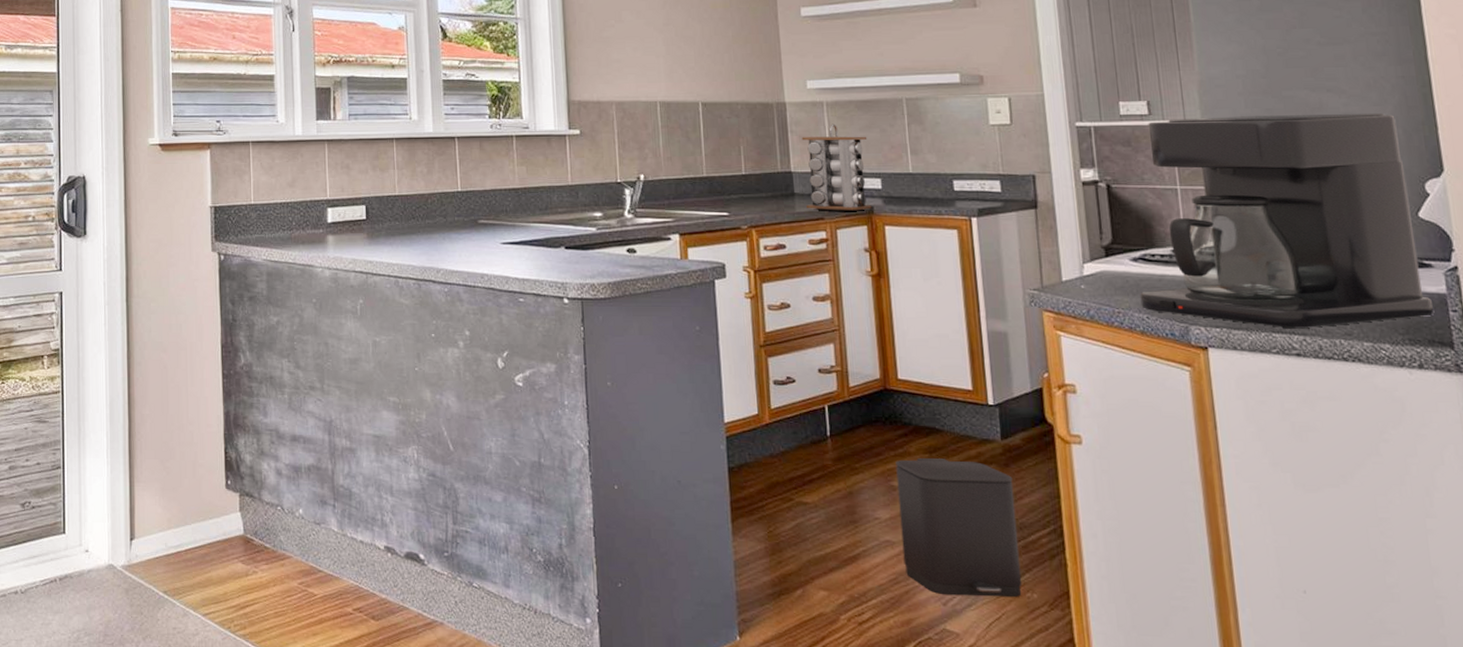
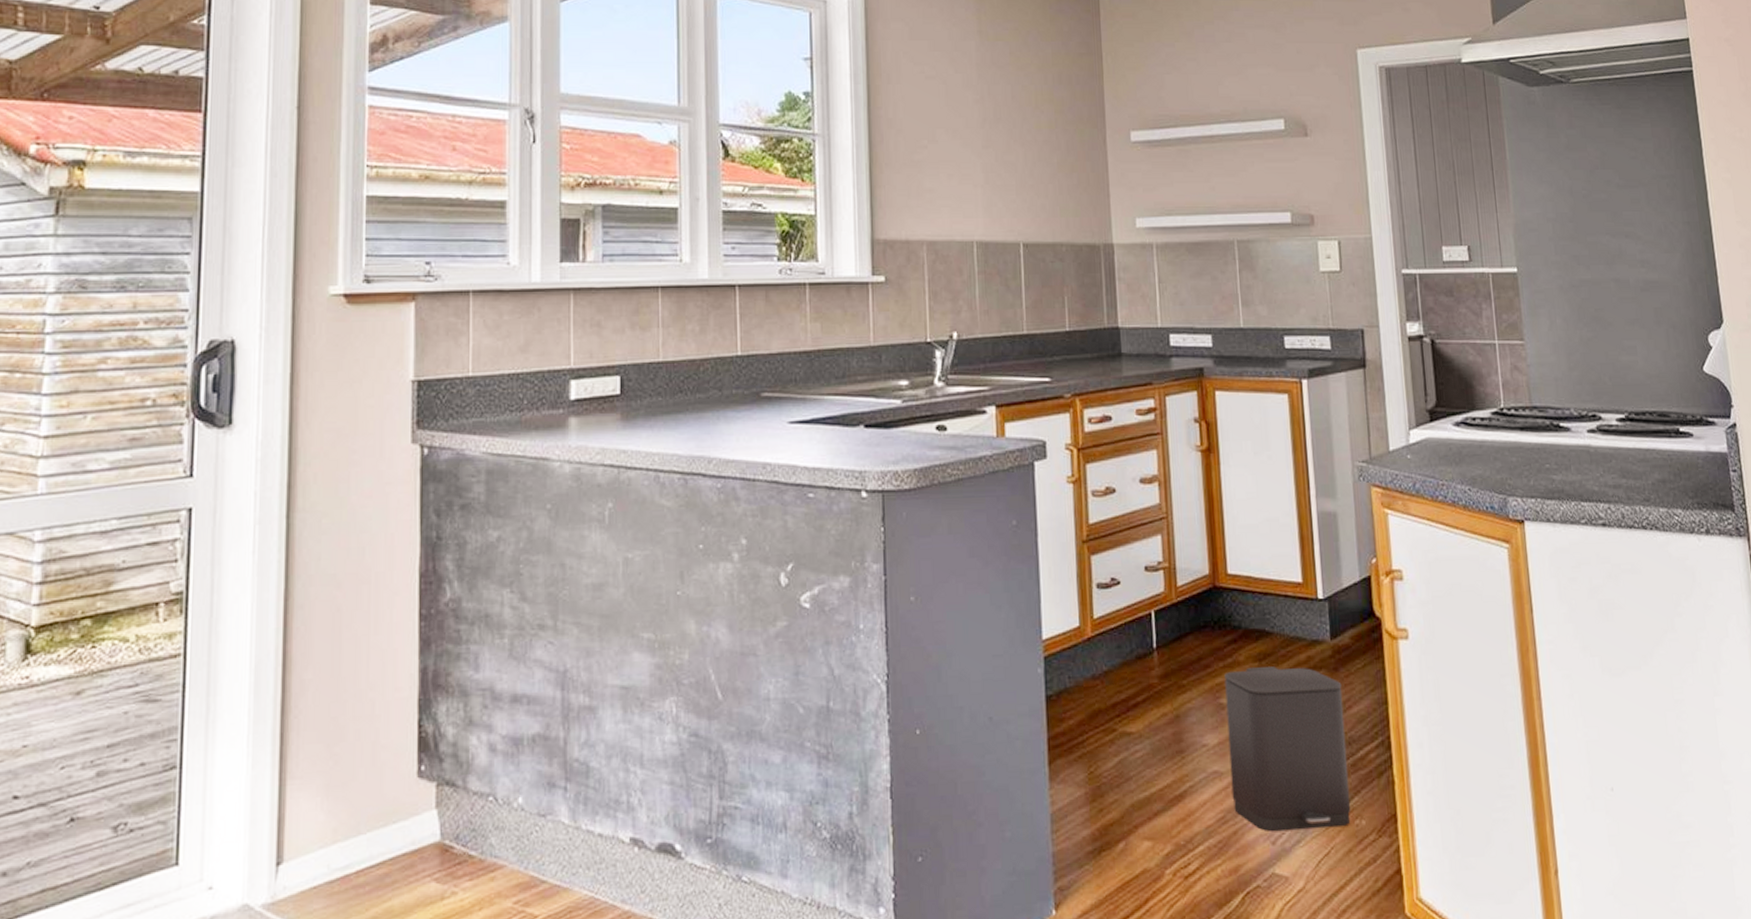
spice rack: present [801,123,872,212] -> none [1130,269,1202,376]
coffee maker: present [1140,112,1433,329] -> none [1462,260,1717,497]

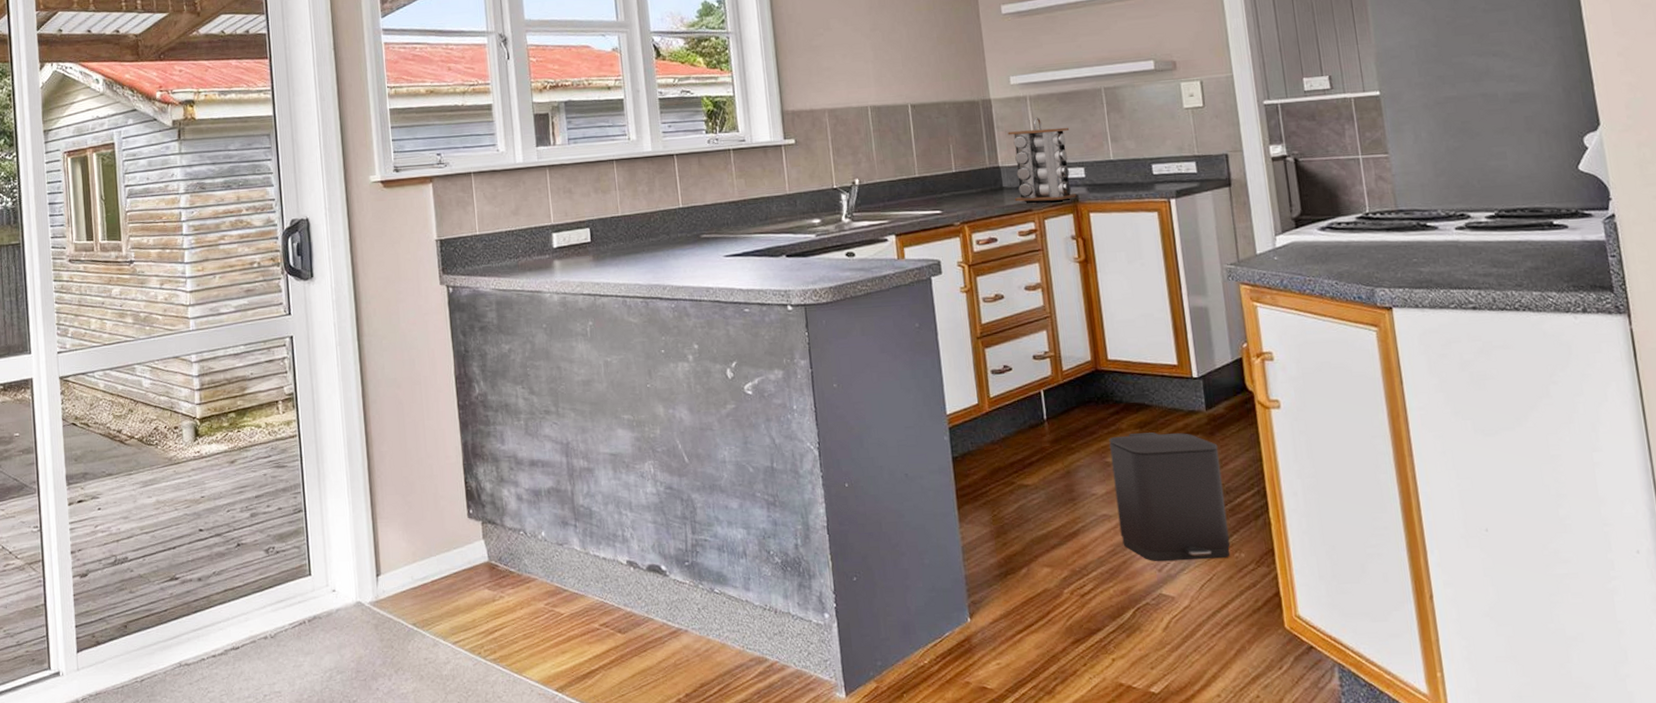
spice rack: none [1130,269,1202,376] -> present [1007,117,1077,203]

